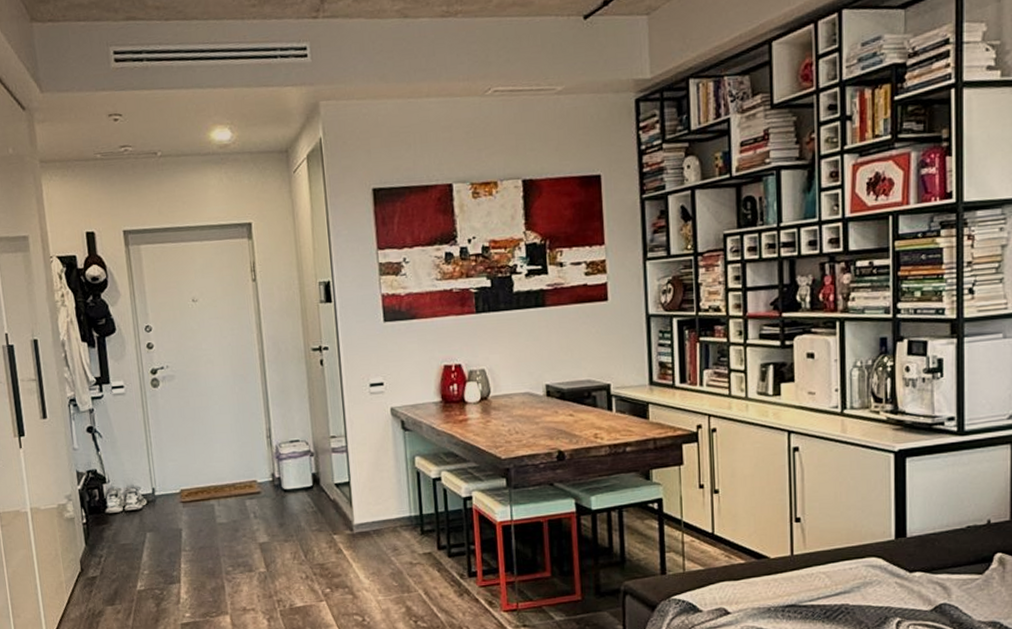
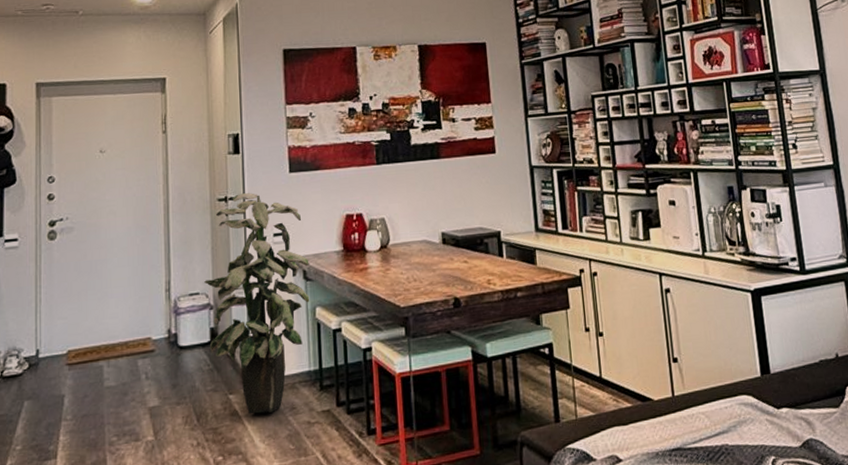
indoor plant: none [303,342,409,553] -> present [204,193,310,414]

